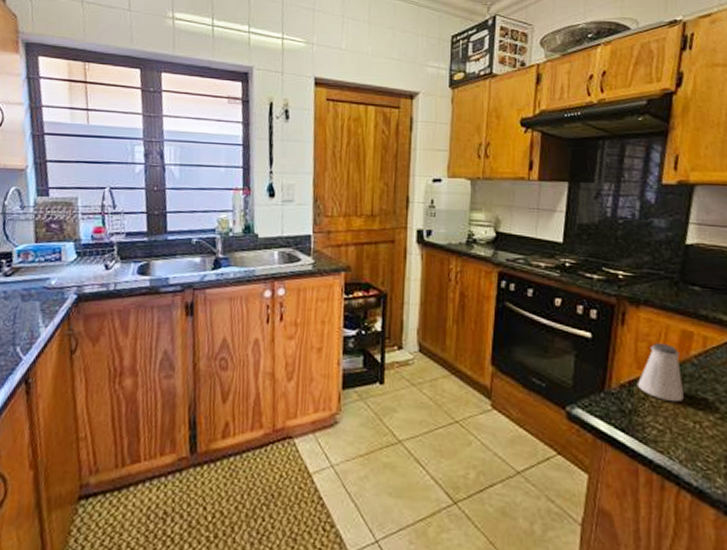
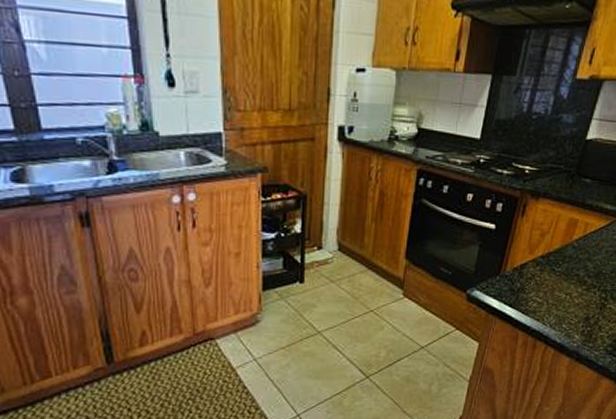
saltshaker: present [637,343,684,403] -> none [527,231,565,280]

